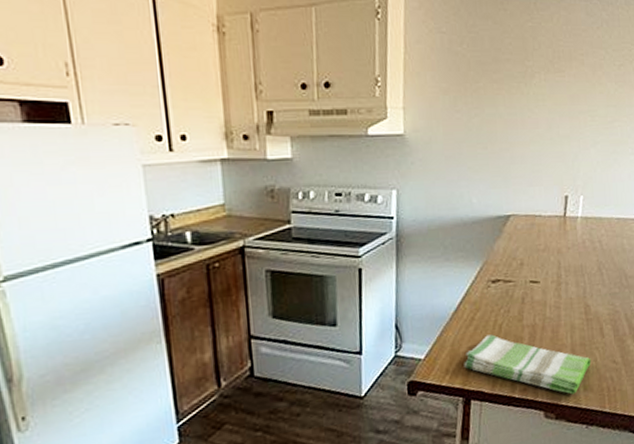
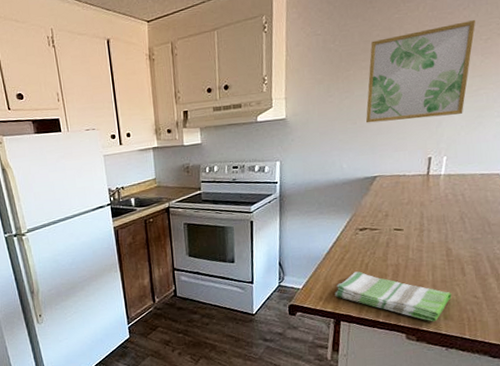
wall art: none [498,42,610,149] -> present [366,20,476,123]

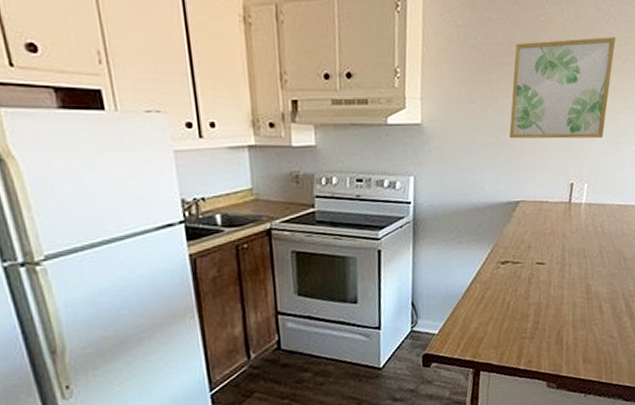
dish towel: present [335,271,452,322] -> none [474,311,591,367]

